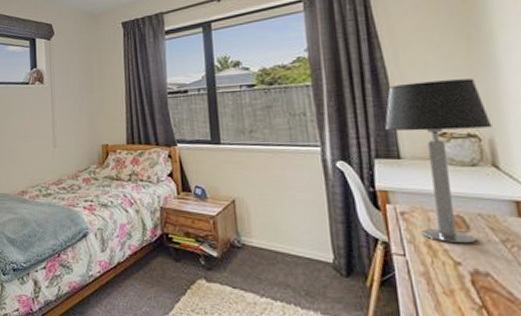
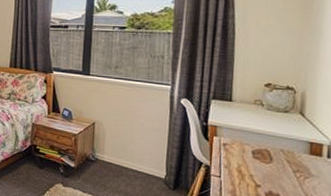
table lamp: present [384,78,492,244] -> none [224,40,307,172]

